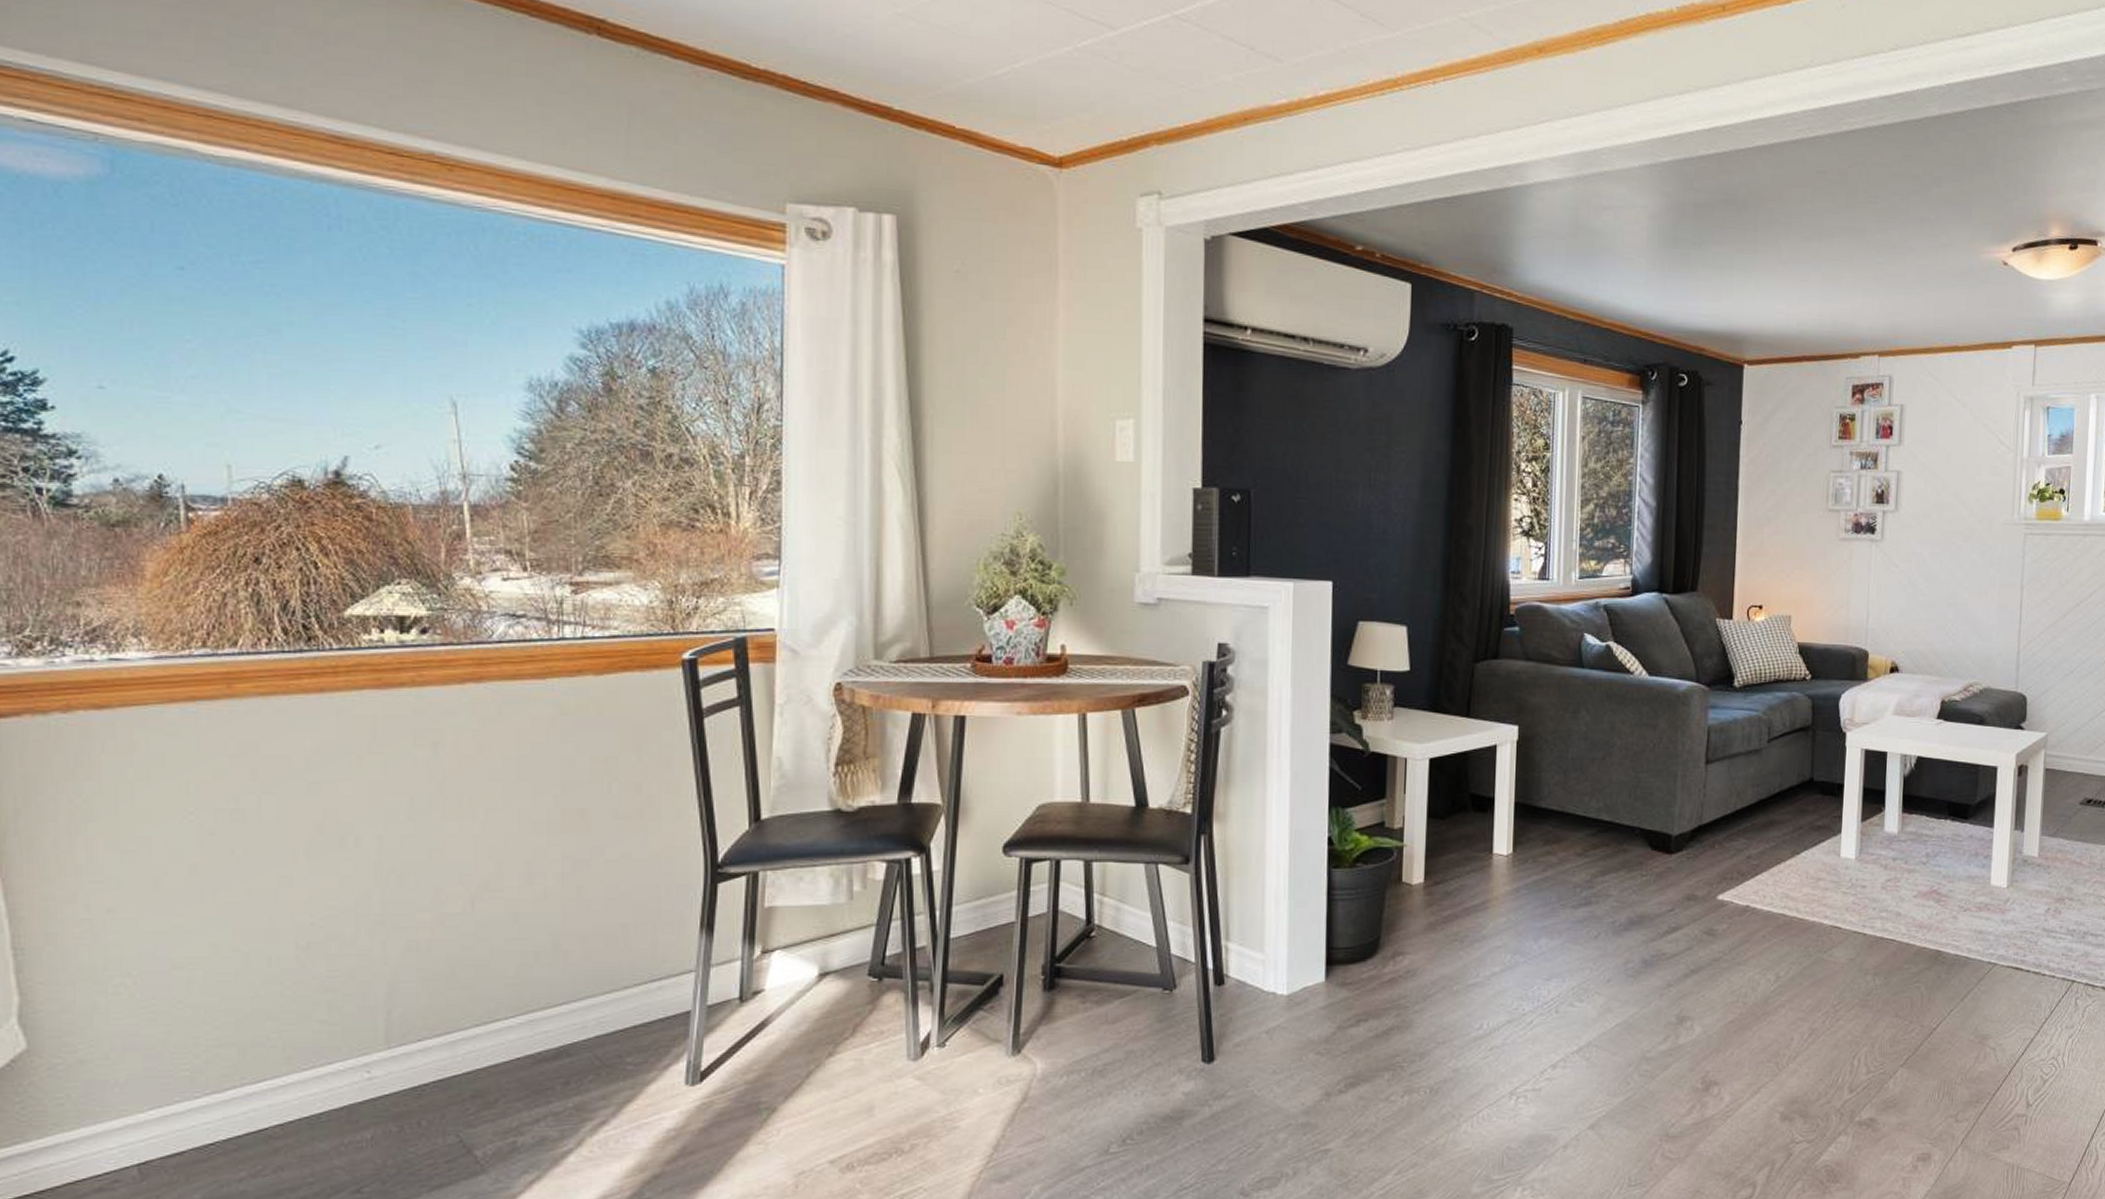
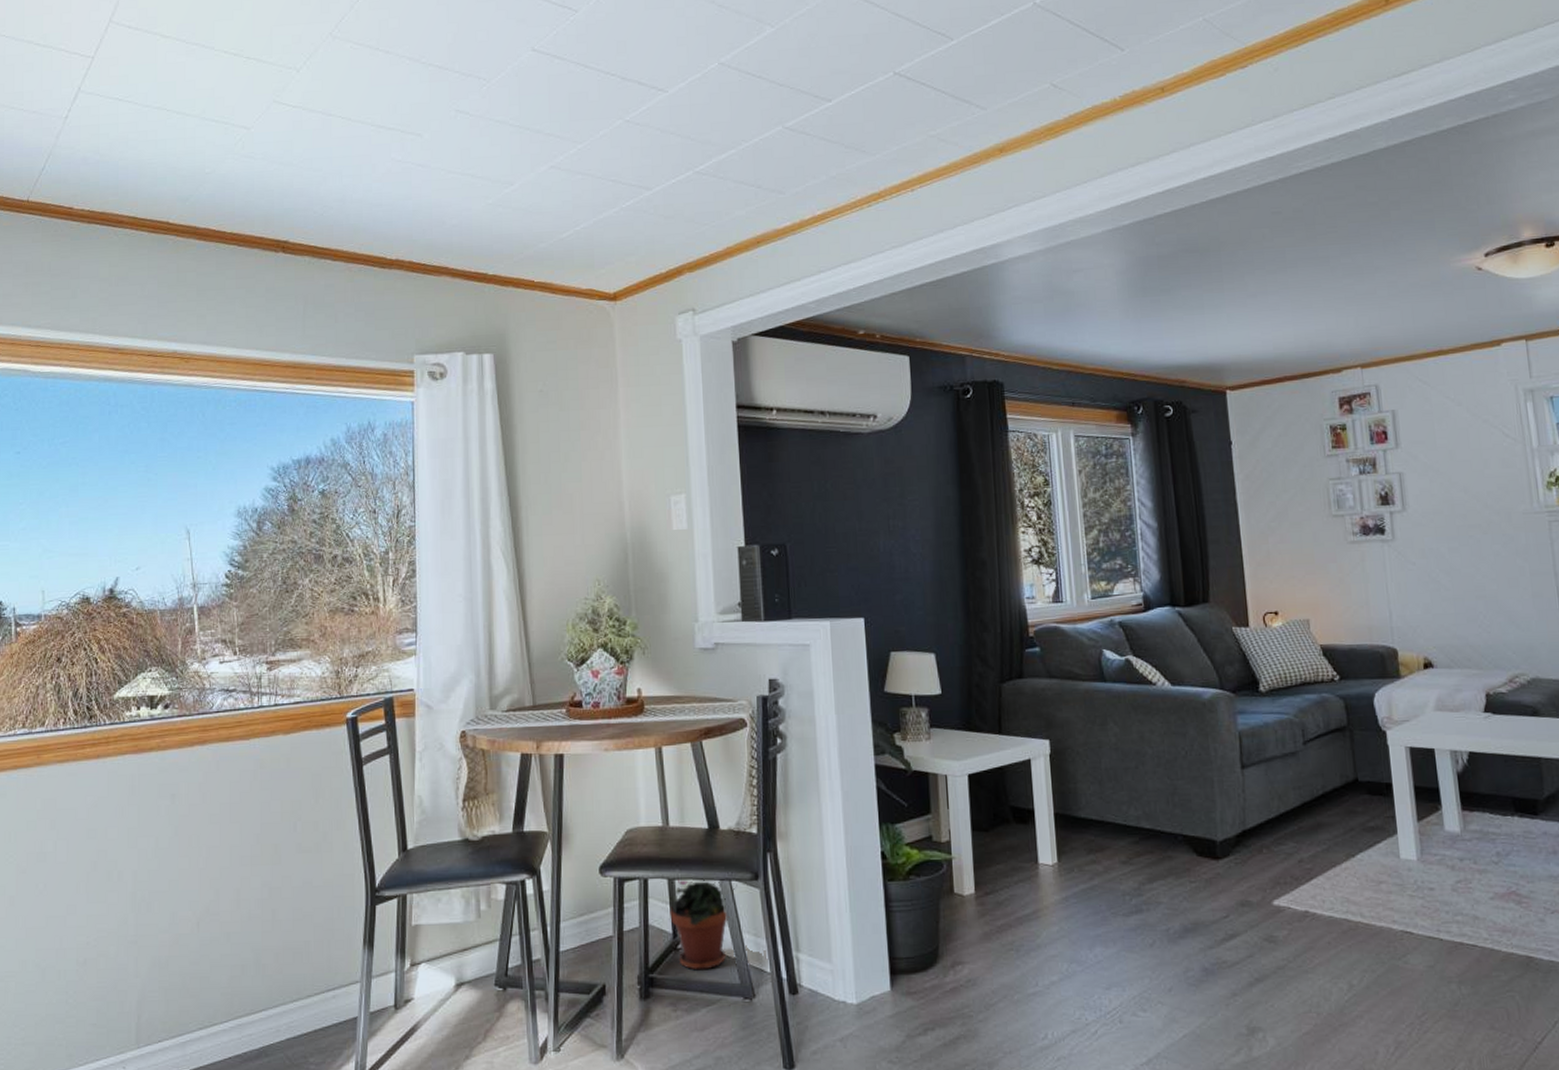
potted plant: none [1084,861,1165,960] -> present [670,879,737,970]

